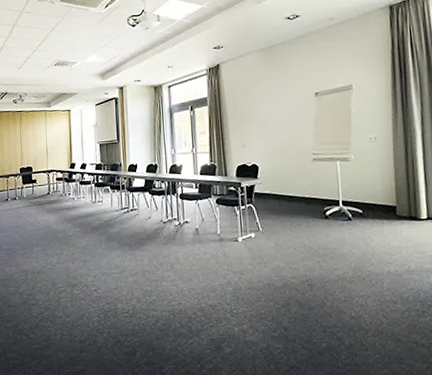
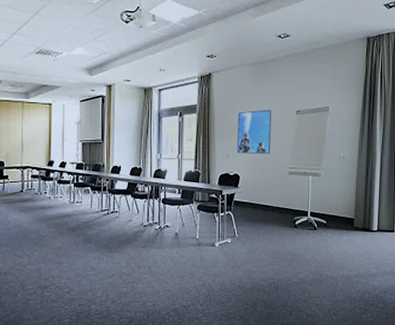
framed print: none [250,94,290,143] -> present [237,109,271,154]

